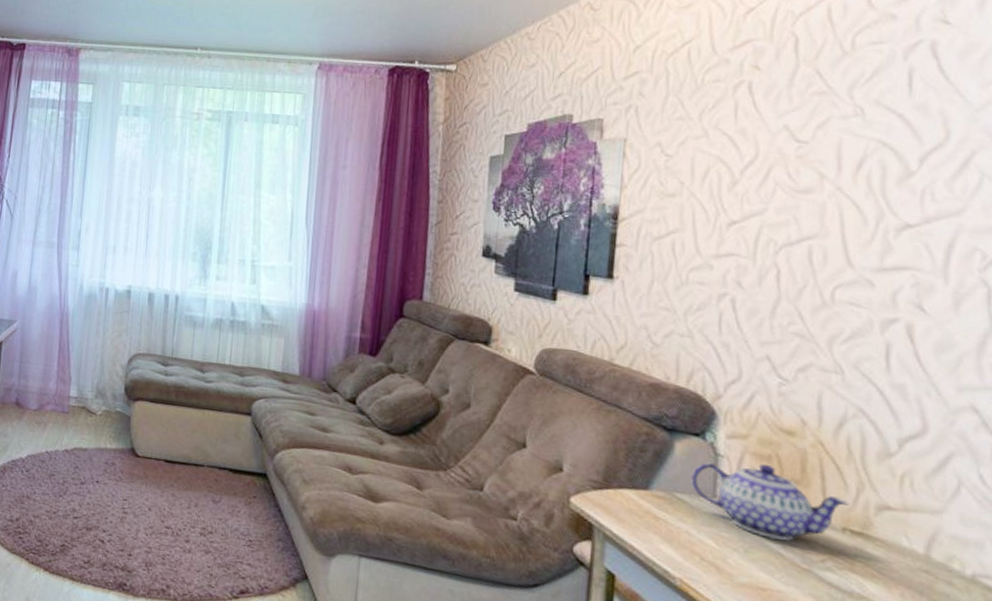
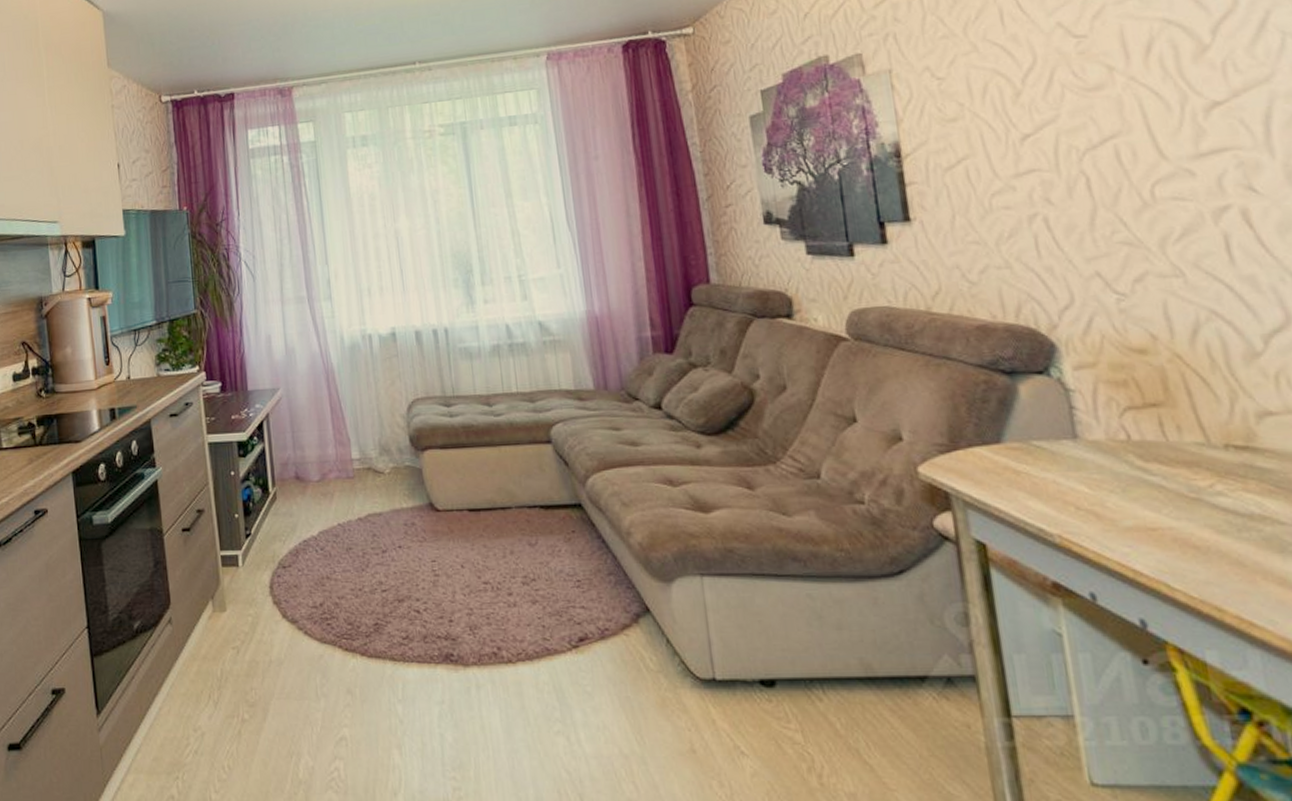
teapot: present [691,462,850,541] -> none [1044,390,1226,473]

